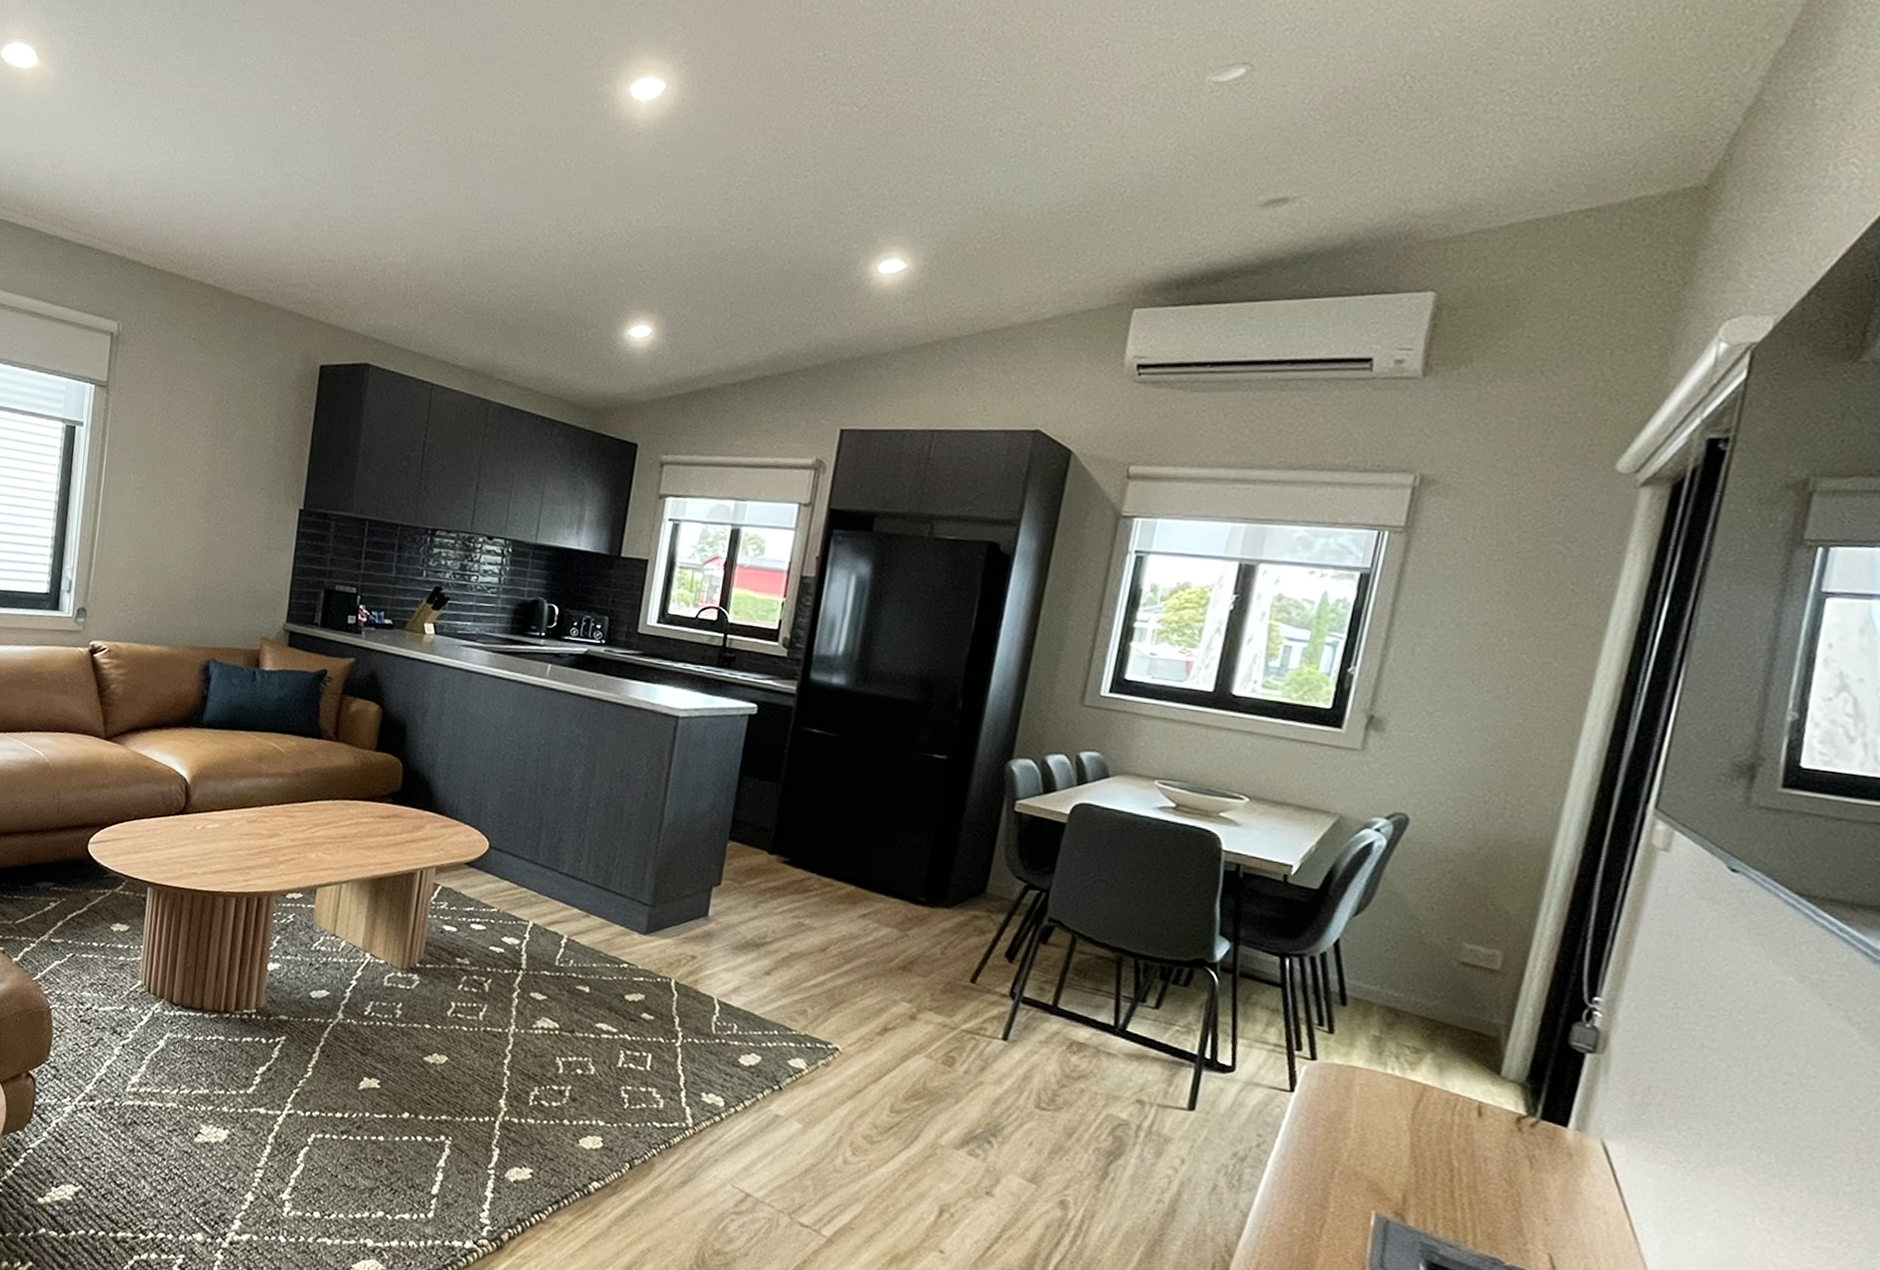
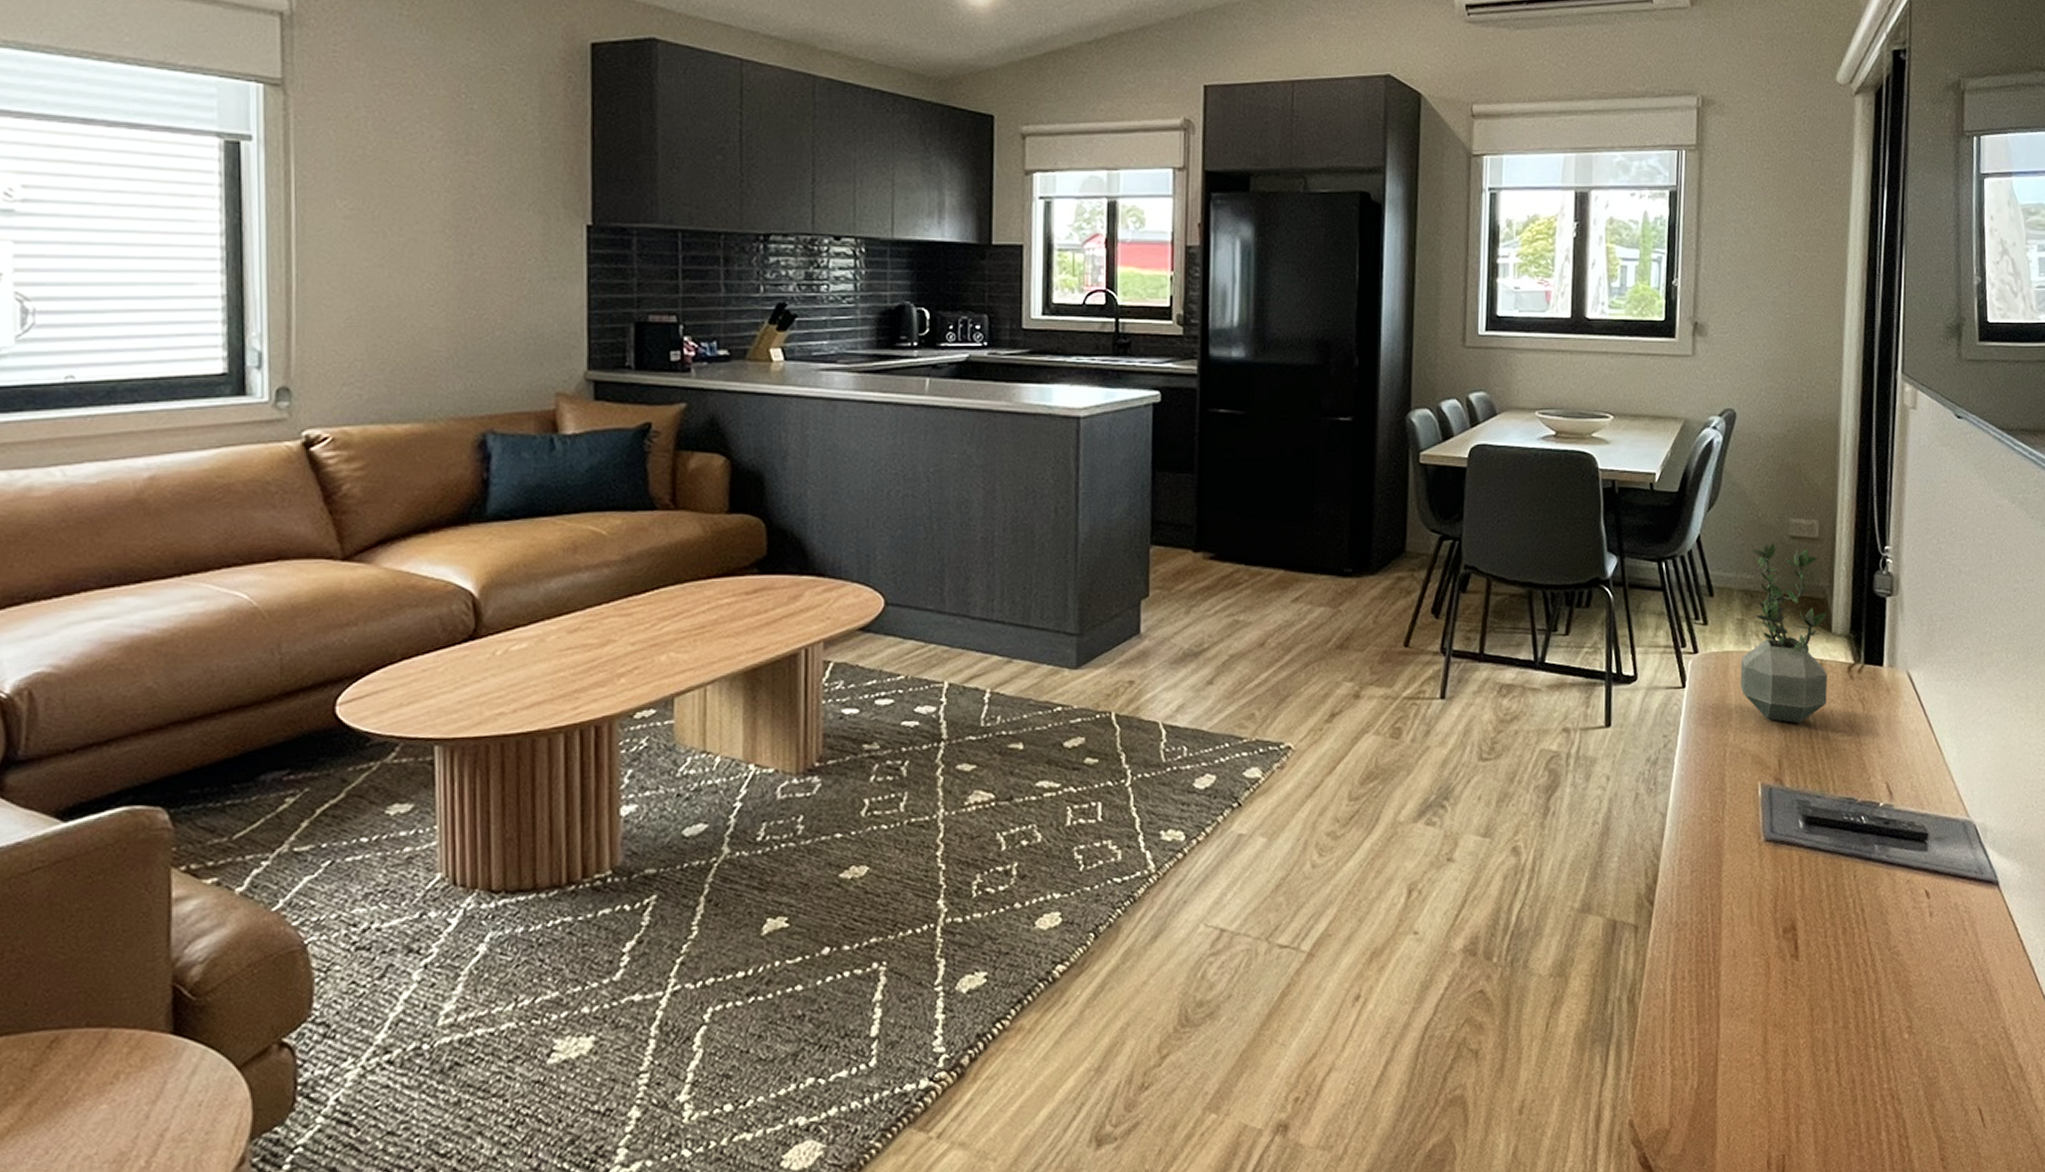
potted plant: none [1365,964,1497,1163] -> present [1740,542,1827,724]

